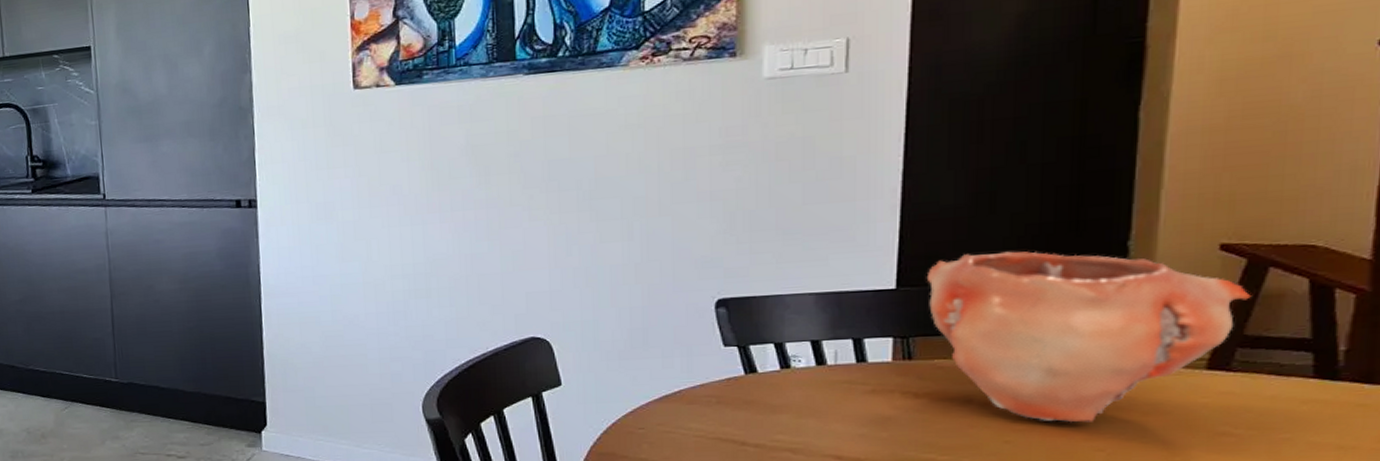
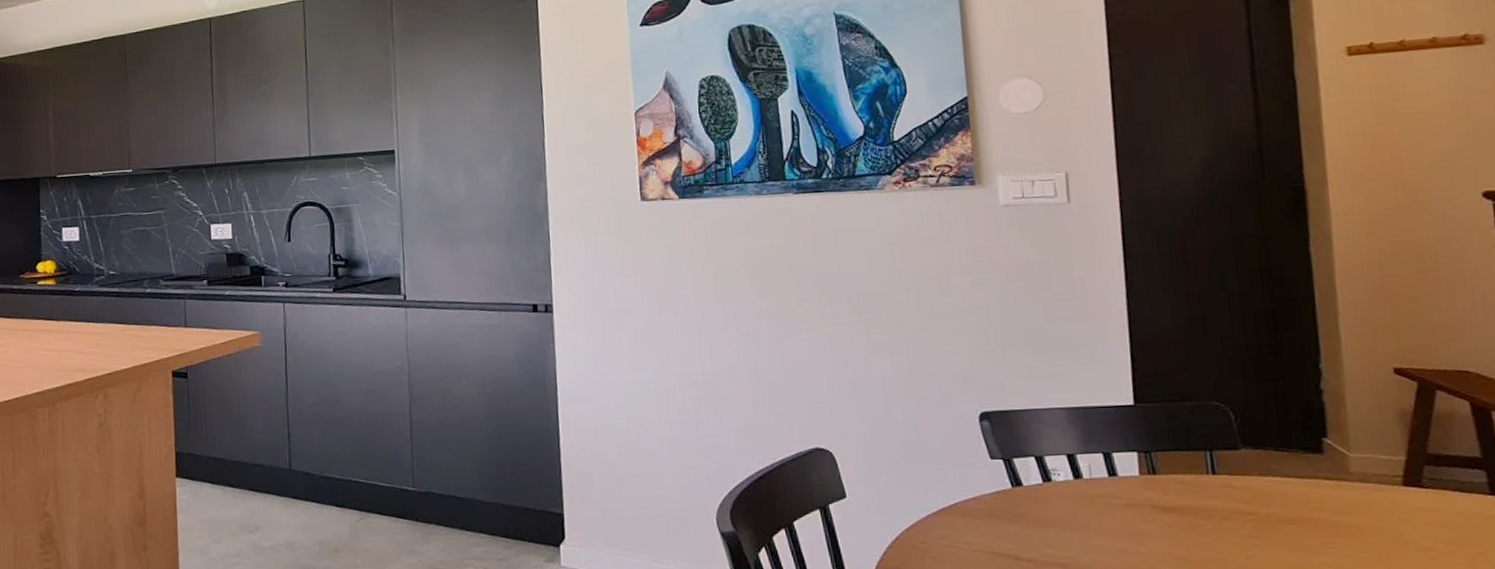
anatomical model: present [926,251,1252,423] -> none [1158,371,1427,538]

